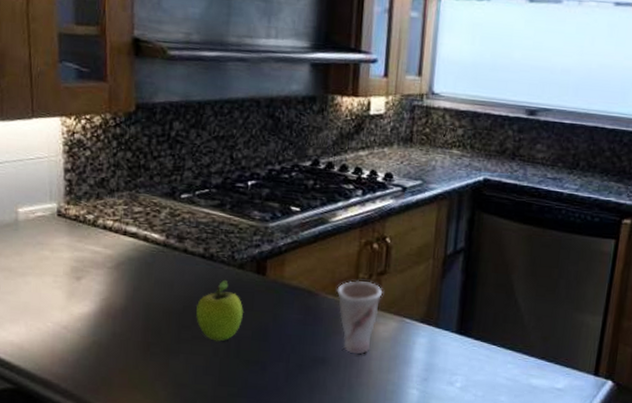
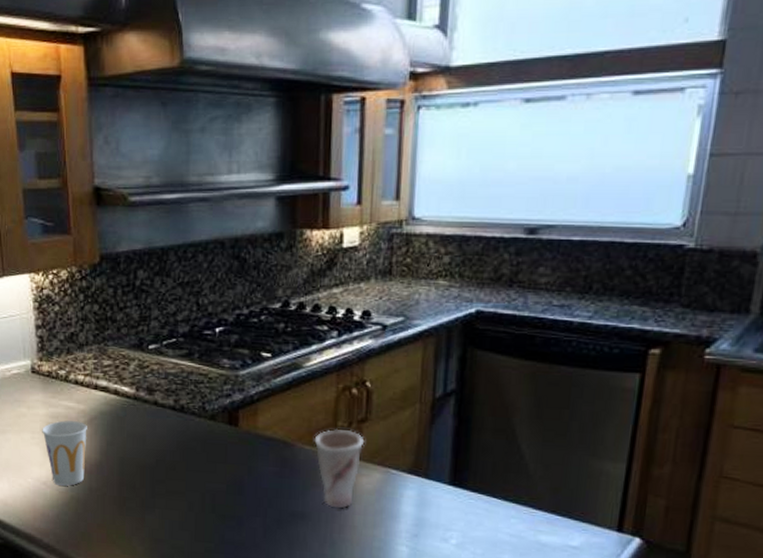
cup: none [65,265,114,331] -> present [42,420,87,486]
fruit: present [196,279,243,342] -> none [169,431,217,496]

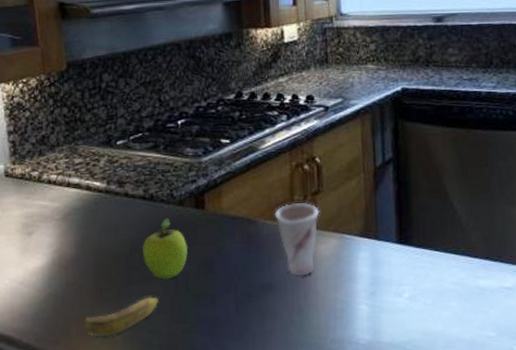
cup: present [42,420,87,486] -> none [17,219,62,283]
banana: none [106,512,182,546] -> present [85,297,158,336]
fruit: none [169,431,217,496] -> present [143,217,188,279]

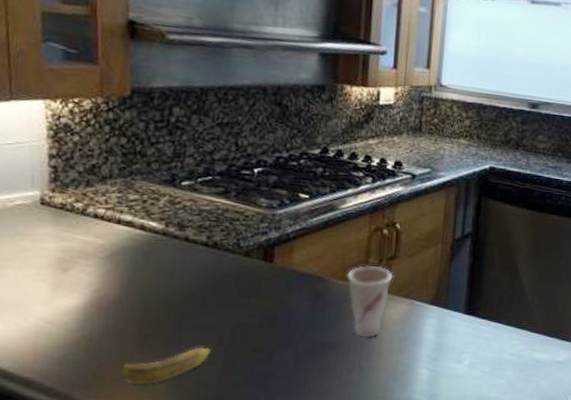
fruit: present [143,217,188,279] -> none [198,267,250,331]

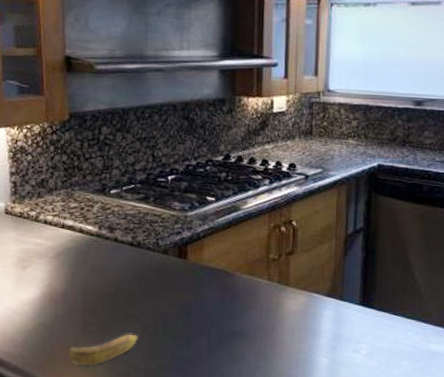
cup: present [347,265,393,338] -> none [250,260,292,328]

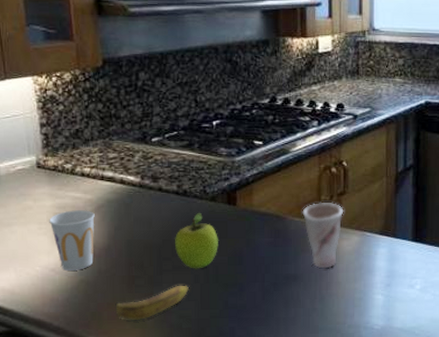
cup: none [13,255,55,313] -> present [49,210,95,271]
fruit: none [127,264,168,320] -> present [175,212,218,269]
cup: none [250,260,292,328] -> present [302,202,344,269]

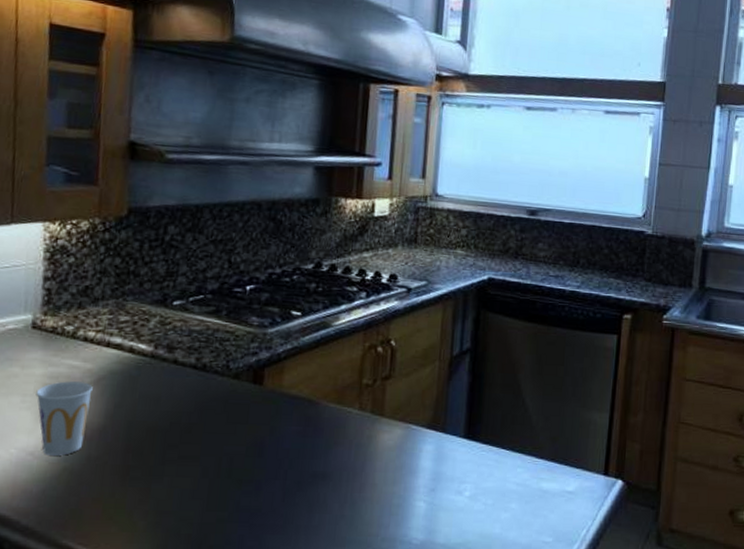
banana: present [116,285,189,320] -> none [102,479,195,521]
fruit: present [175,212,218,269] -> none [184,391,237,460]
cup: present [302,202,344,269] -> none [339,386,388,467]

